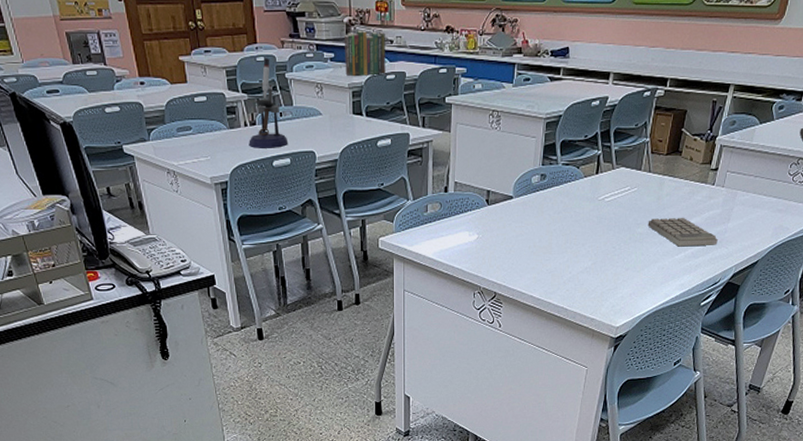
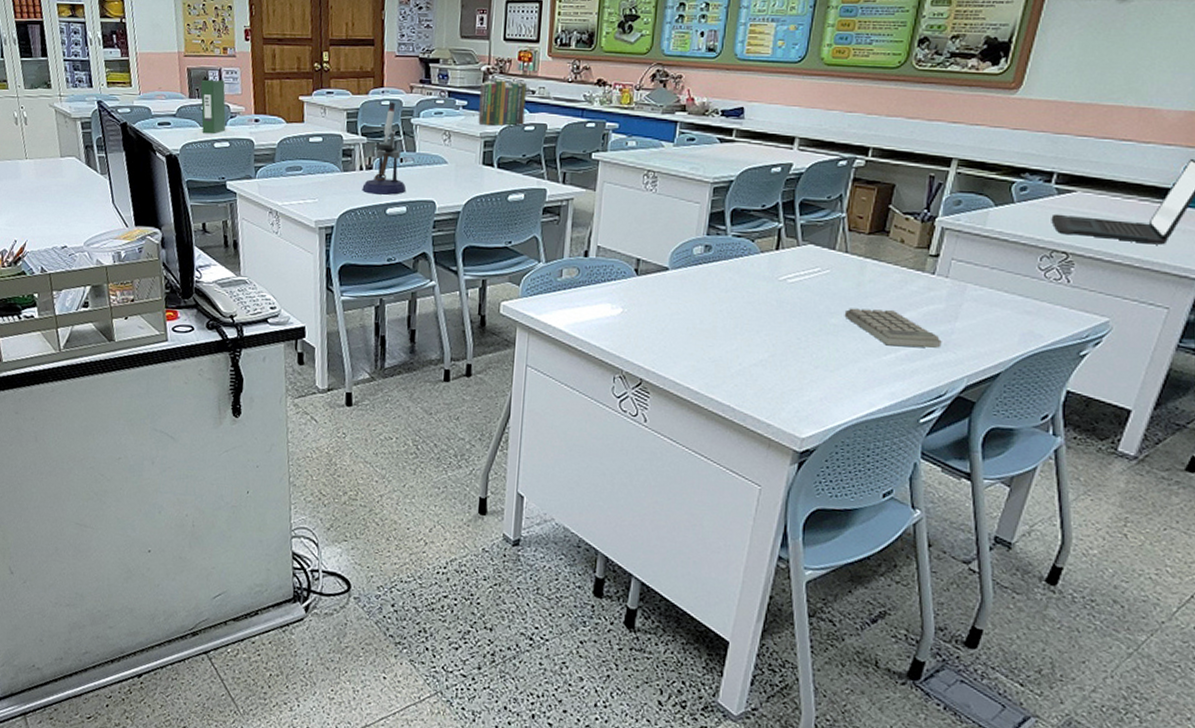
binder: none [81,43,114,100] -> present [200,79,226,135]

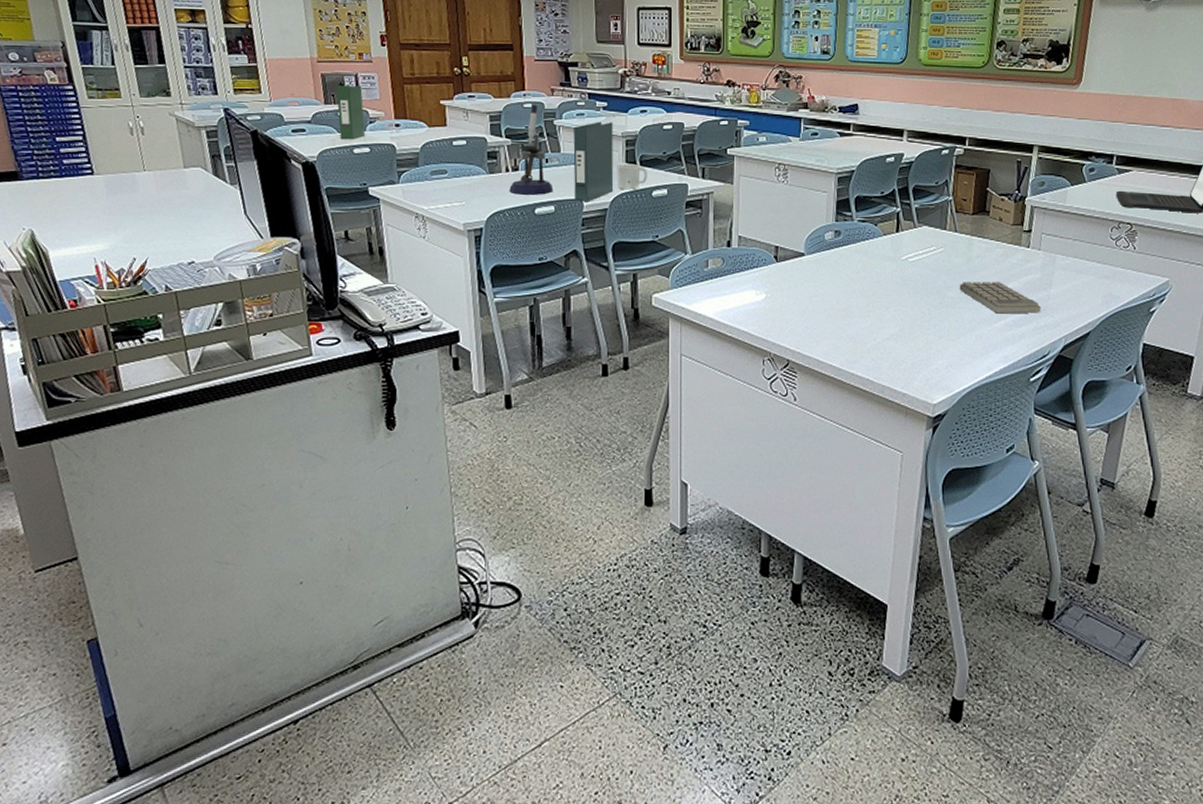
binder: none [427,121,472,204] -> present [573,122,614,203]
mug: none [472,165,505,194] -> present [617,163,647,190]
books: present [478,79,527,126] -> none [619,81,662,125]

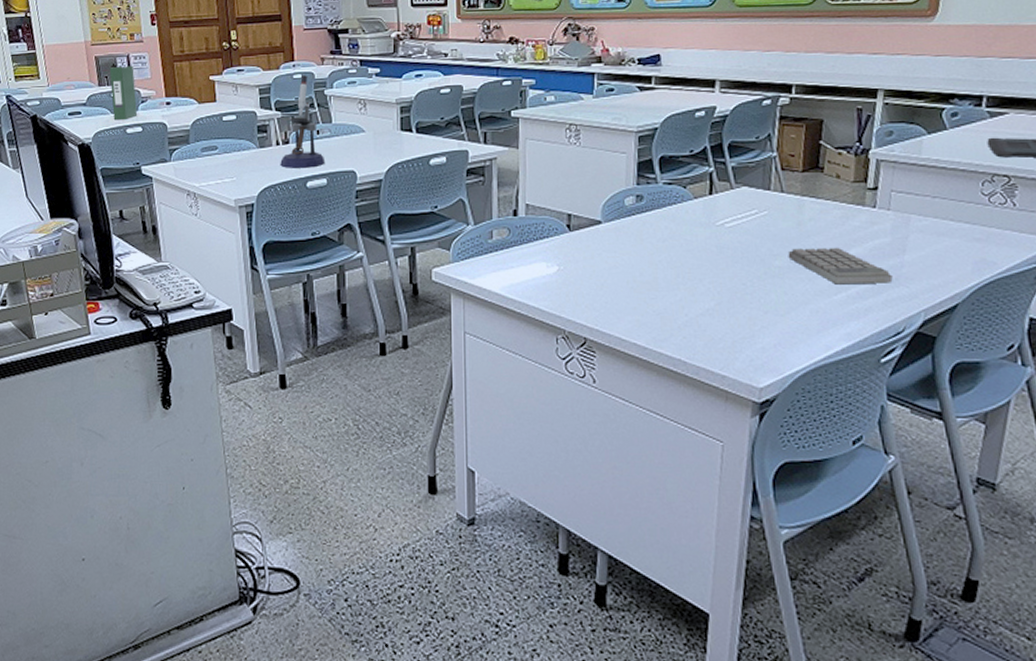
binder: present [573,122,614,203] -> none [345,88,389,174]
mug: present [617,163,647,190] -> none [391,131,424,160]

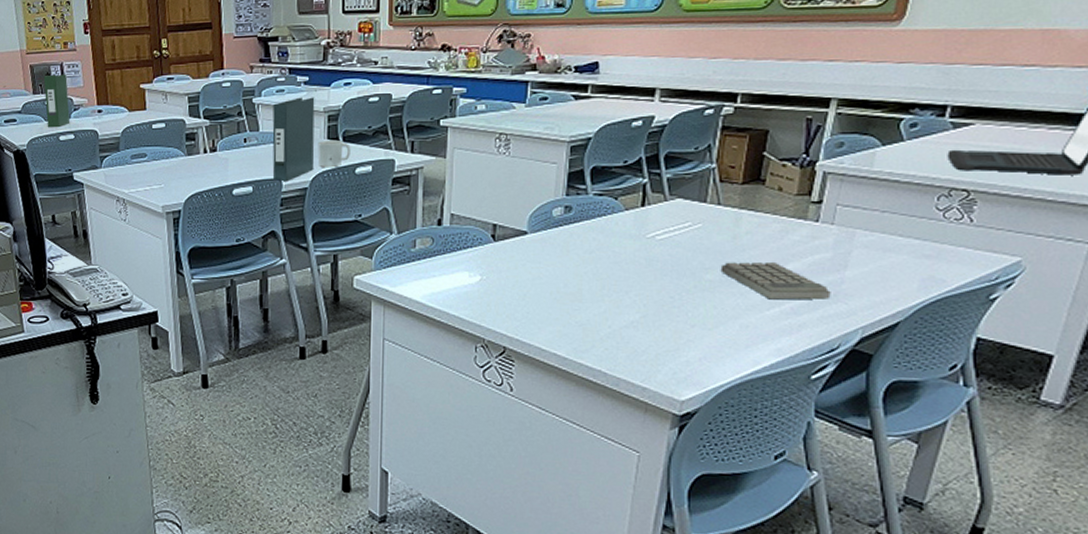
microscope: present [280,75,326,168] -> none [207,83,252,176]
binder: none [345,88,389,174] -> present [272,97,315,182]
mug: none [391,131,424,160] -> present [317,139,351,168]

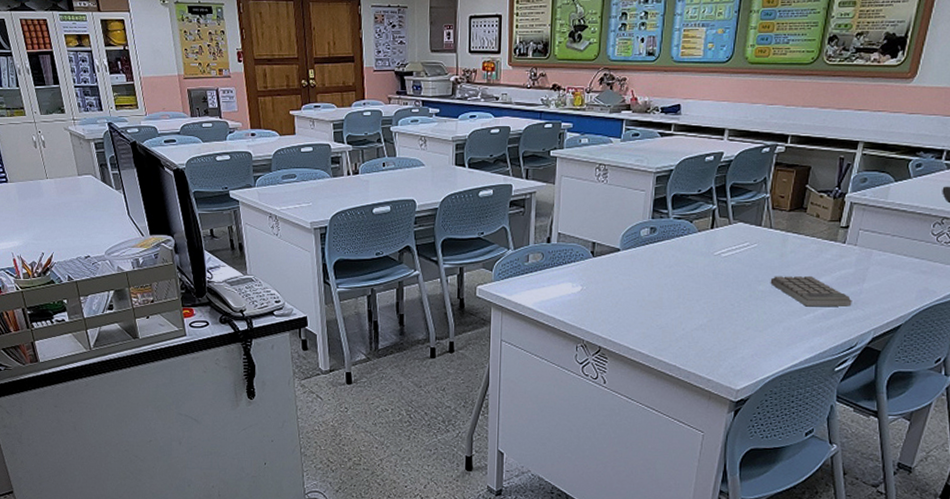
binder: present [43,74,70,128] -> none [200,99,226,149]
binder: present [272,97,315,182] -> none [407,127,445,203]
mug: present [317,139,351,168] -> none [447,166,475,191]

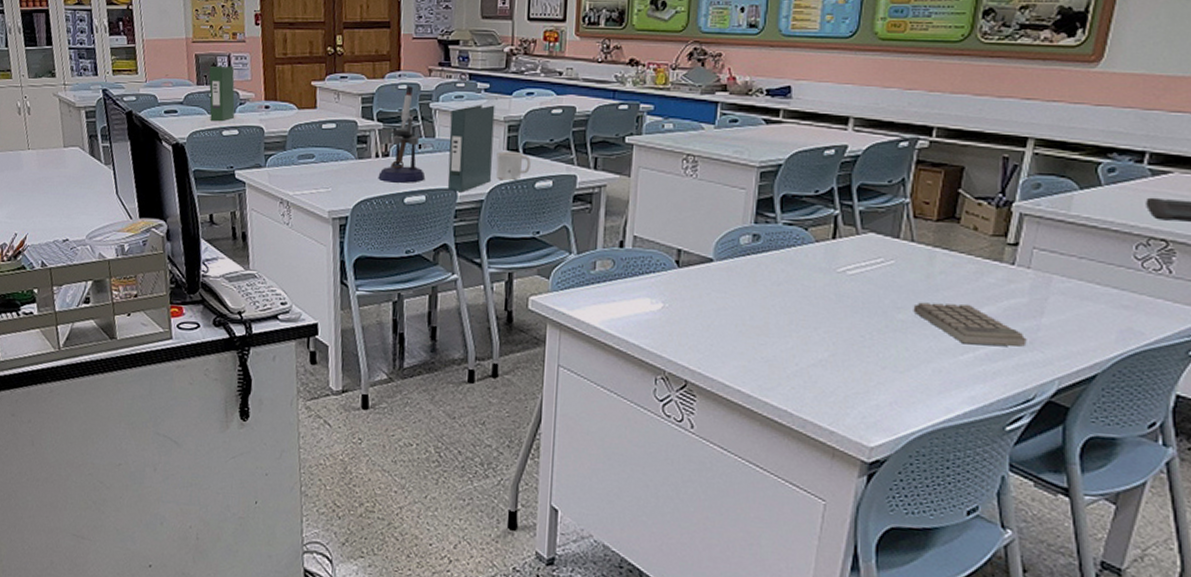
binder: none [200,99,226,149] -> present [209,65,235,122]
microscope: none [350,113,390,196] -> present [378,86,426,183]
binder: none [407,127,445,203] -> present [447,105,495,193]
mug: none [447,166,475,191] -> present [495,151,531,181]

